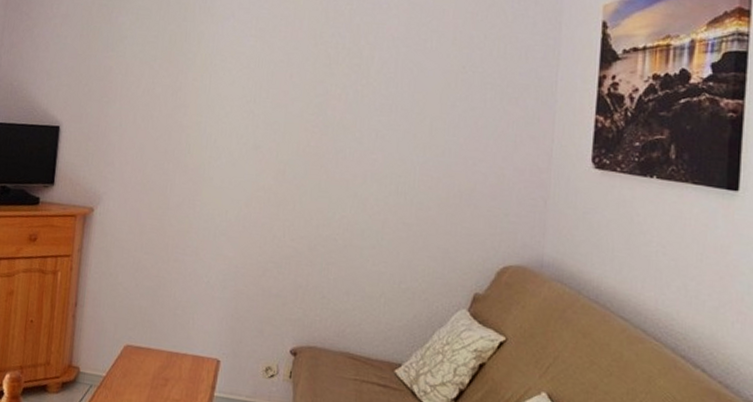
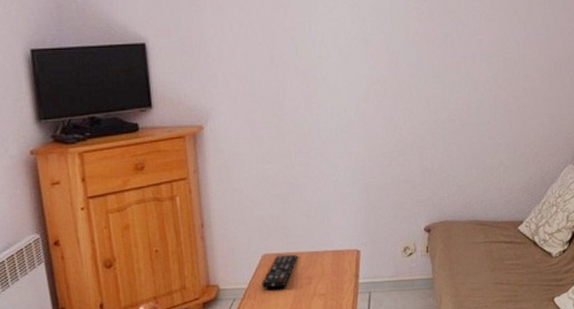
remote control: none [118,348,158,384] -> present [261,254,298,289]

